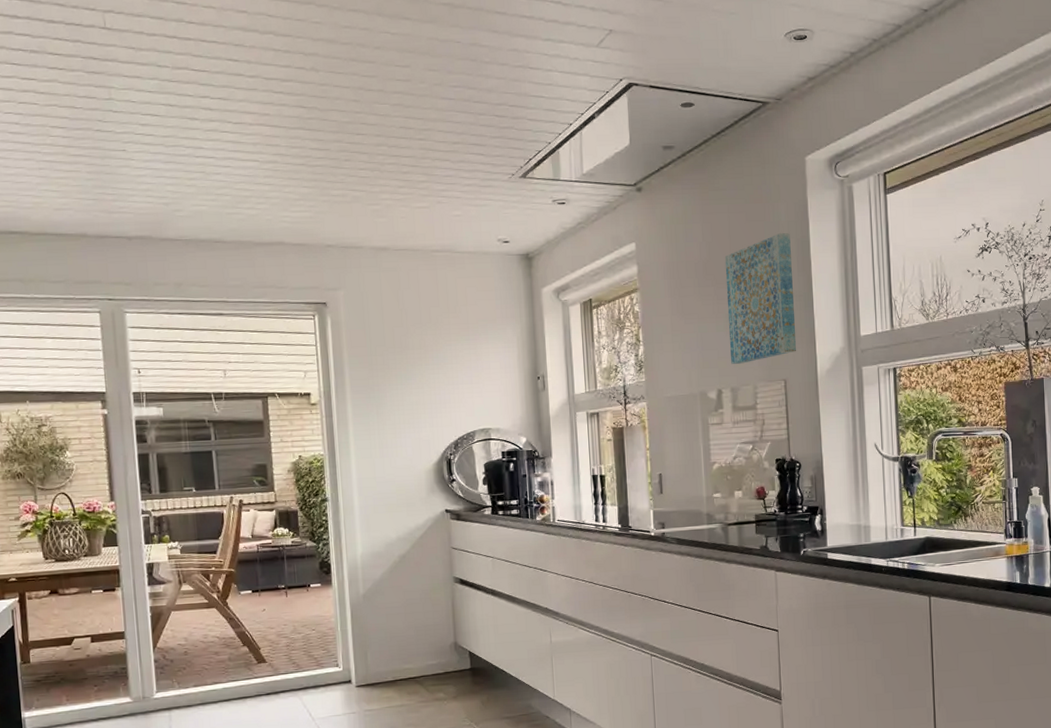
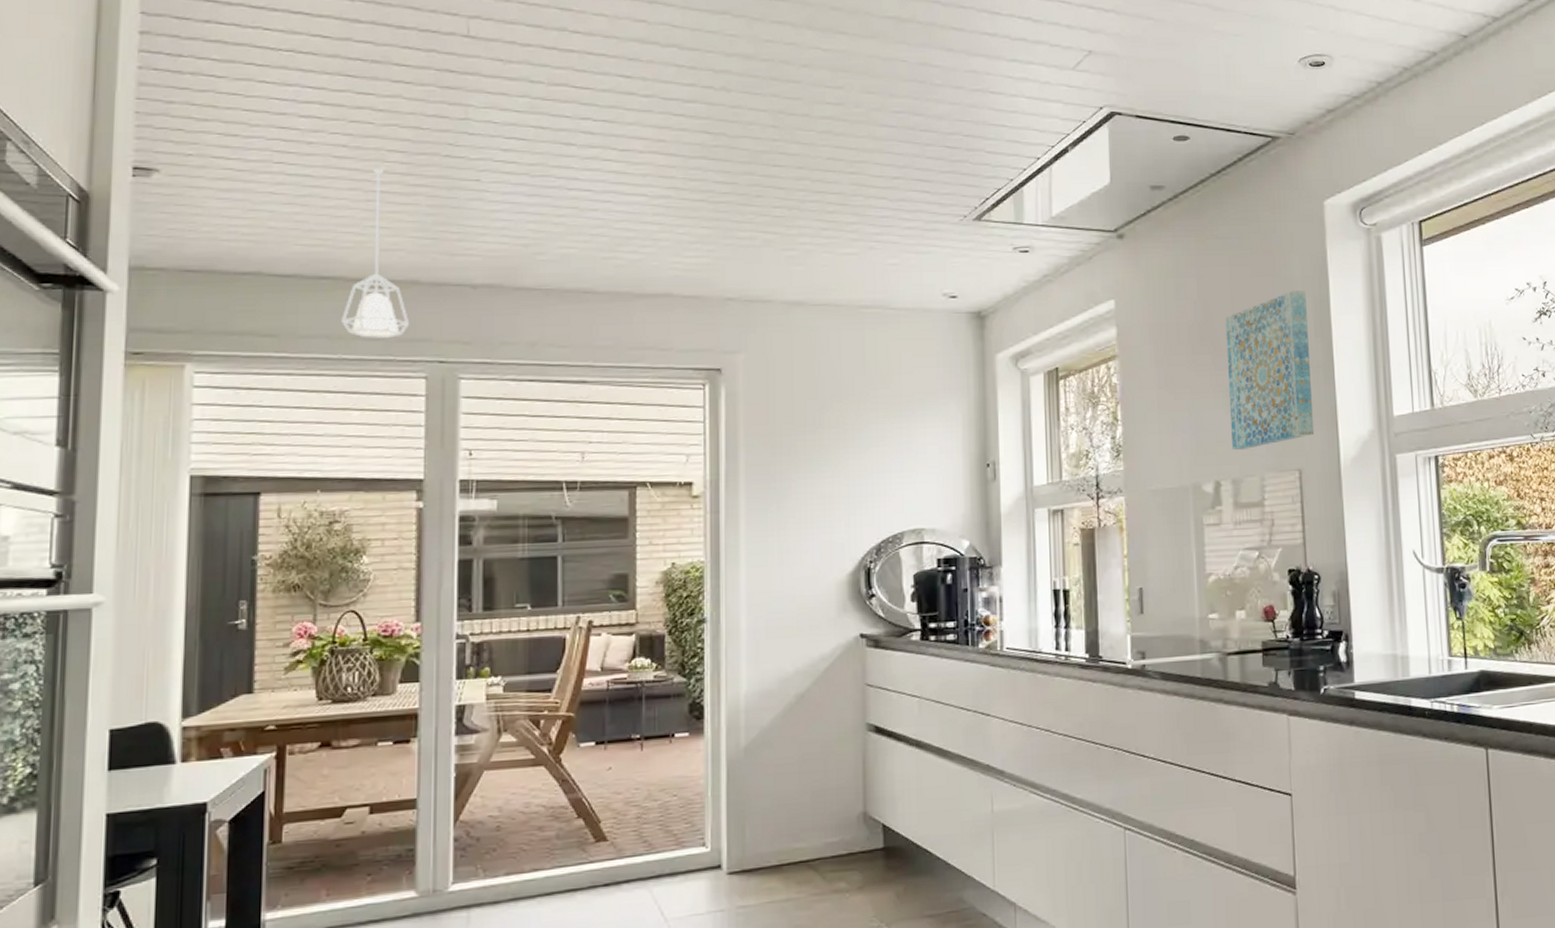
pendant lamp: none [30,142,83,281] -> present [341,169,410,338]

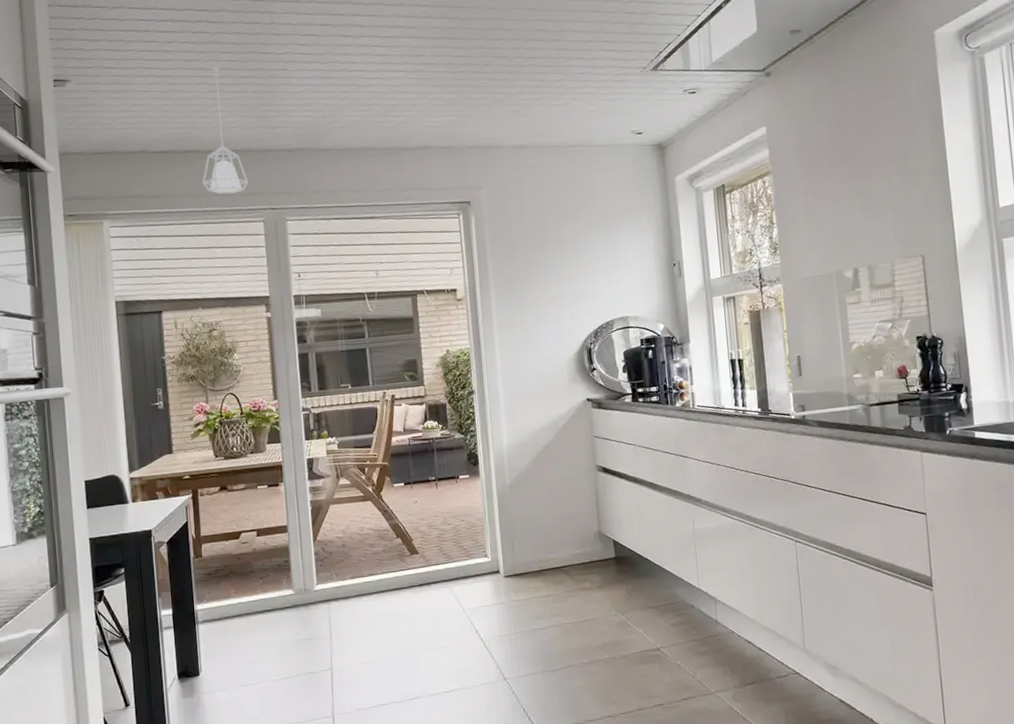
wall art: present [1225,289,1315,450] -> none [856,107,934,242]

